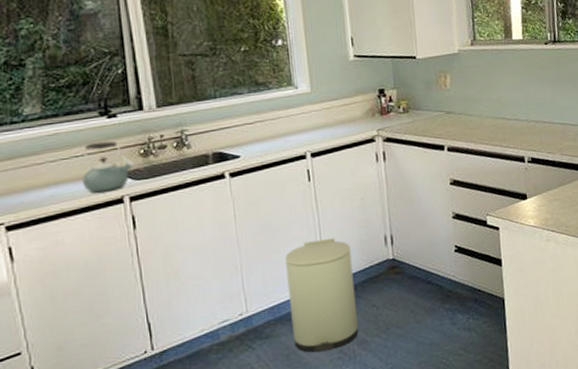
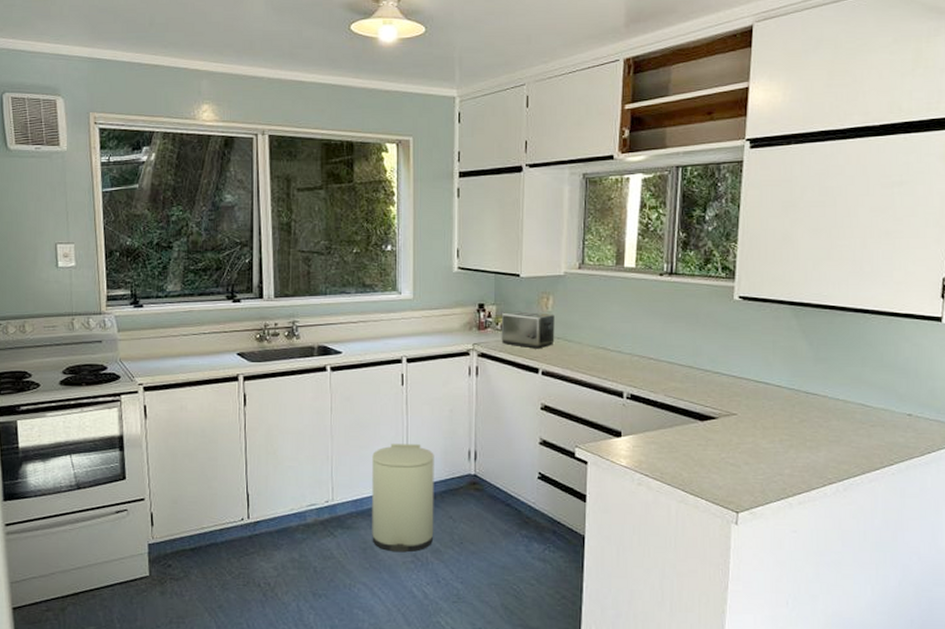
kettle: present [82,141,136,193] -> none [207,323,252,368]
toaster: none [402,91,456,127] -> present [501,310,555,349]

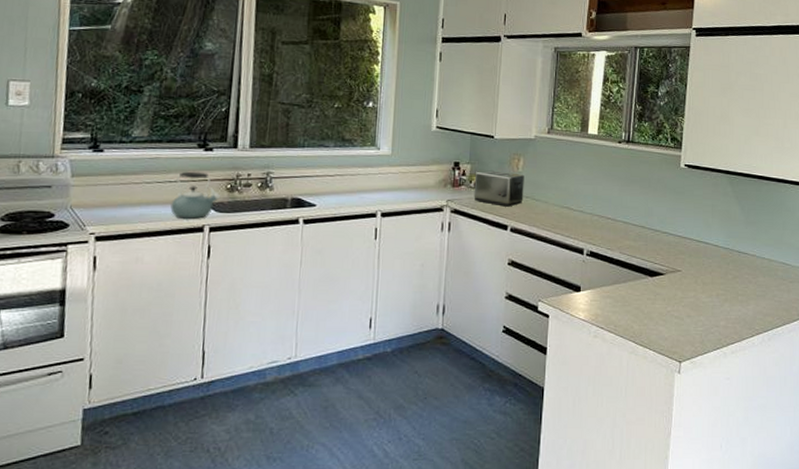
kettle: none [207,323,252,368] -> present [170,171,221,219]
pedal bin: present [372,444,434,553] -> none [334,298,403,410]

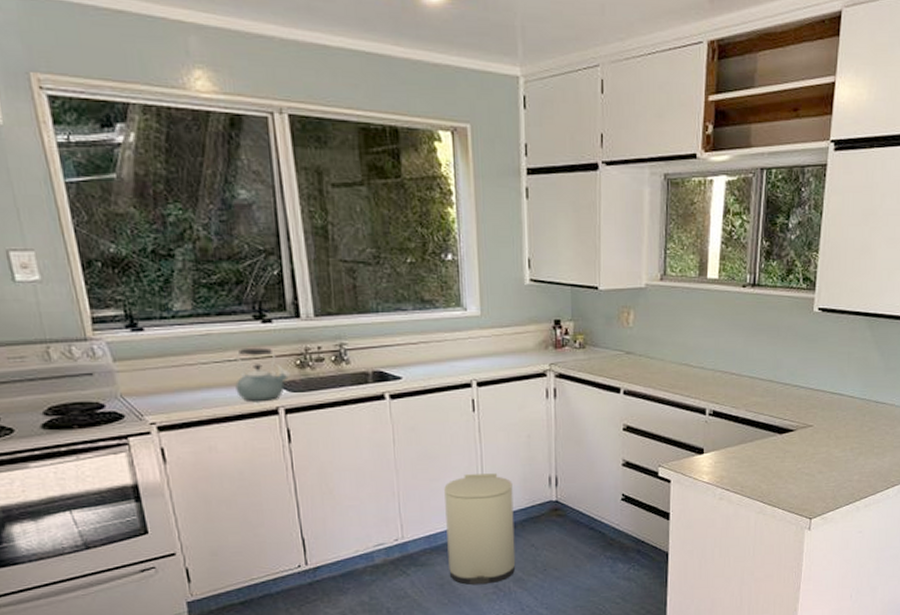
pedal bin: none [334,298,403,410] -> present [444,473,516,586]
toaster: present [474,169,524,207] -> none [579,326,636,368]

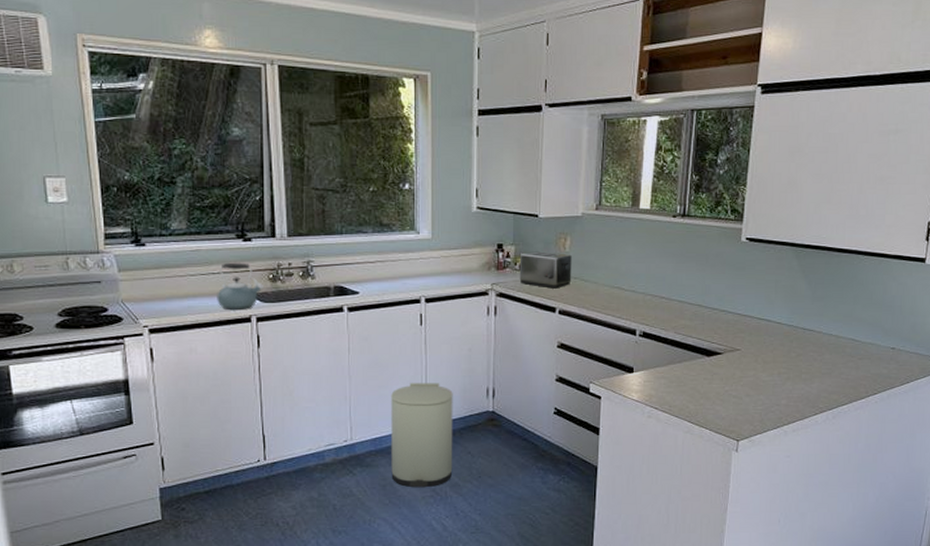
toaster: none [579,326,636,368] -> present [519,250,572,289]

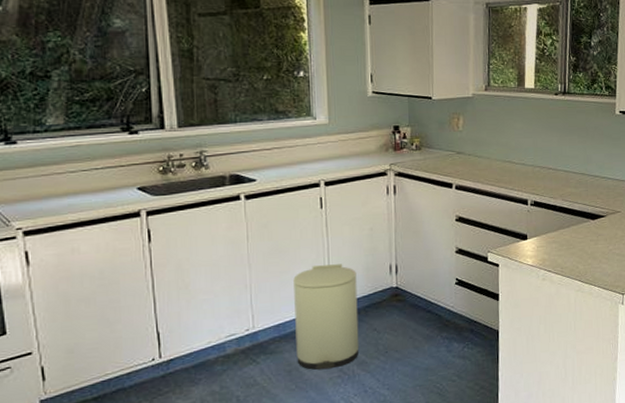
kettle: present [217,262,265,309] -> none [101,156,154,205]
toaster: present [519,250,572,289] -> none [415,130,466,166]

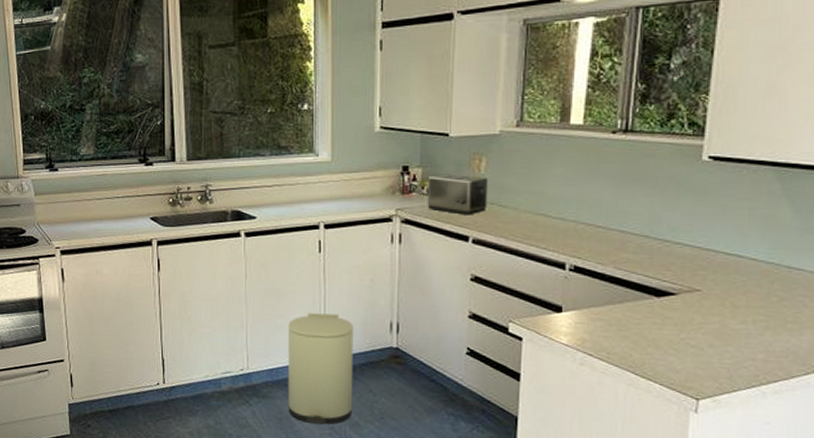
toaster: none [415,130,466,166] -> present [427,172,488,215]

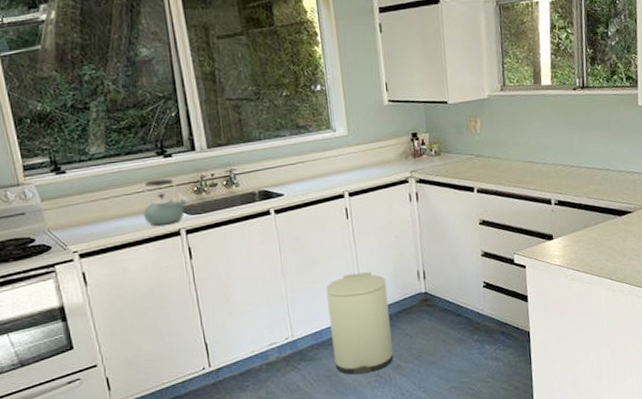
kettle: none [121,186,165,233] -> present [143,179,190,226]
toaster: present [427,172,488,215] -> none [434,135,486,170]

